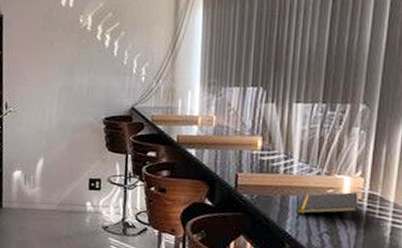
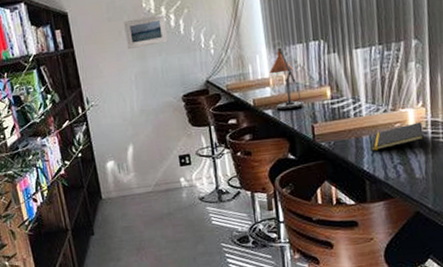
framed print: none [56,32,101,62] -> present [124,14,168,49]
desk lamp: none [200,87,246,161] -> present [269,47,319,113]

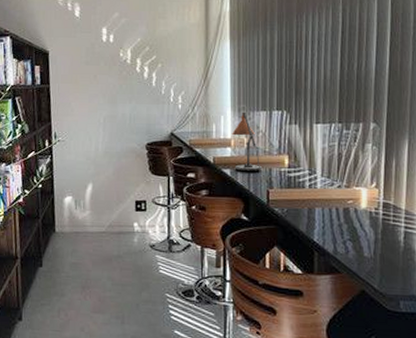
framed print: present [124,14,168,49] -> none [100,65,140,93]
notepad: present [370,122,424,151] -> none [322,202,375,224]

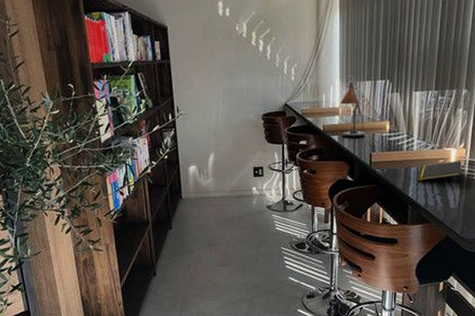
notepad: none [322,202,375,224] -> present [417,161,462,181]

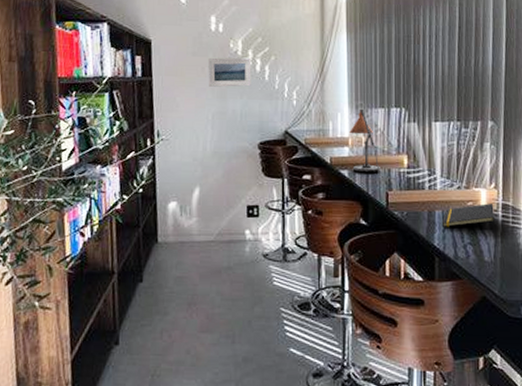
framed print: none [218,39,255,67] -> present [208,57,252,87]

